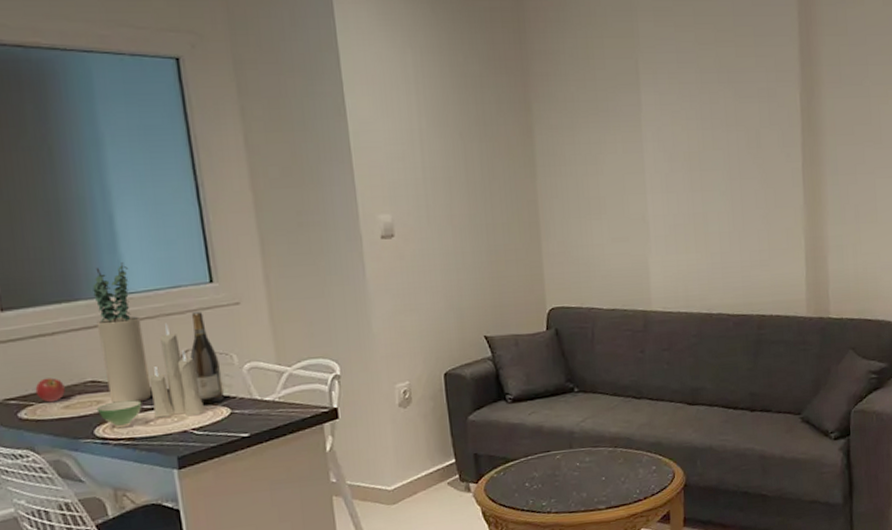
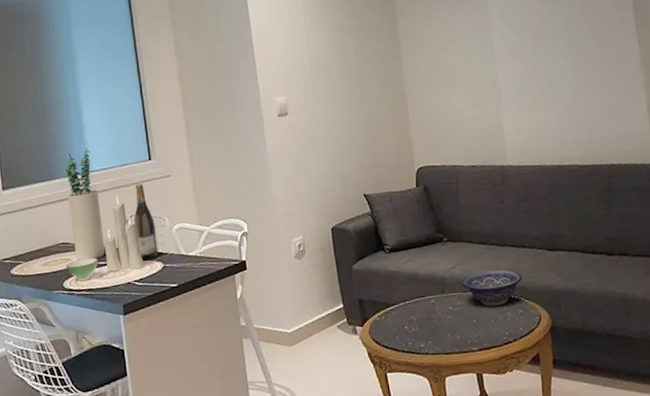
fruit: present [35,378,65,403] -> none [23,241,44,261]
decorative bowl: none [592,424,658,463] -> present [462,269,522,307]

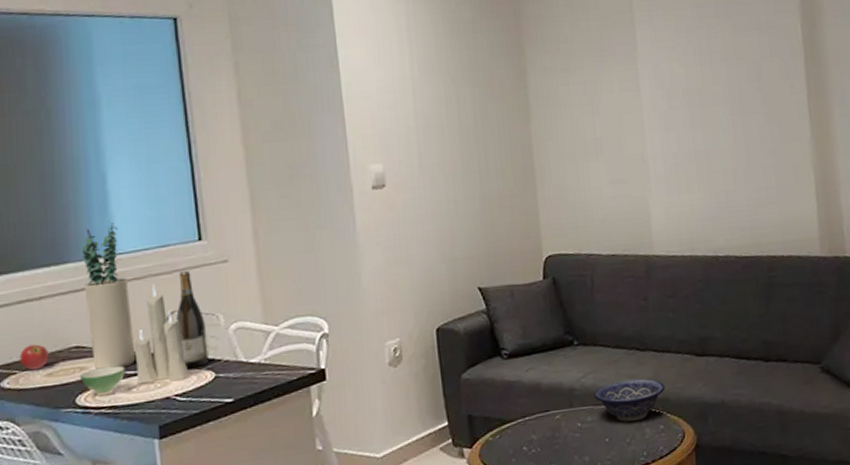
fruit: none [23,241,44,261] -> present [19,344,49,371]

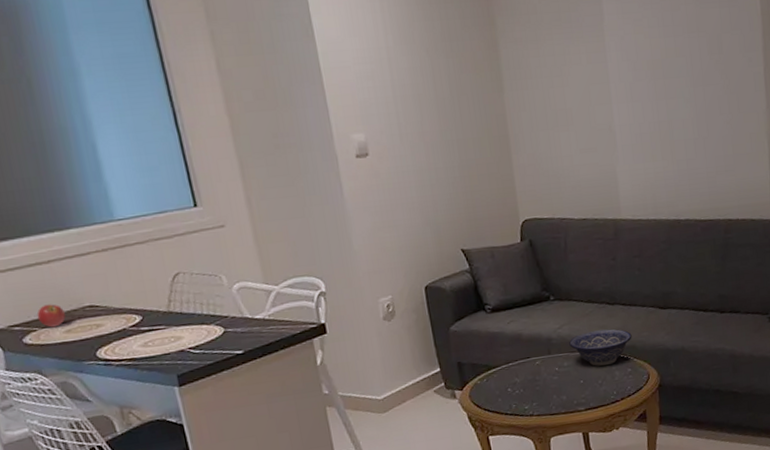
bowl: present [79,365,126,396] -> none [96,322,140,350]
vase: present [82,222,136,369] -> none [82,190,148,326]
candle: present [133,284,189,384] -> none [143,247,200,339]
wine bottle: present [176,271,209,368] -> none [179,236,217,324]

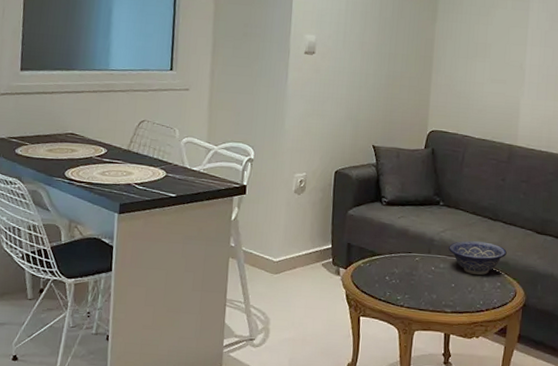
fruit: present [37,304,66,328] -> none [31,126,52,145]

